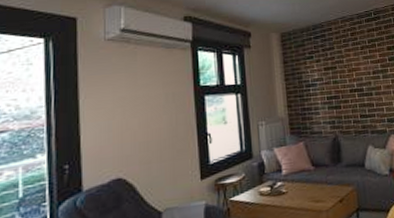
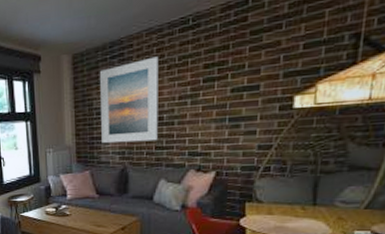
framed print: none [305,39,361,114] -> present [99,56,159,144]

